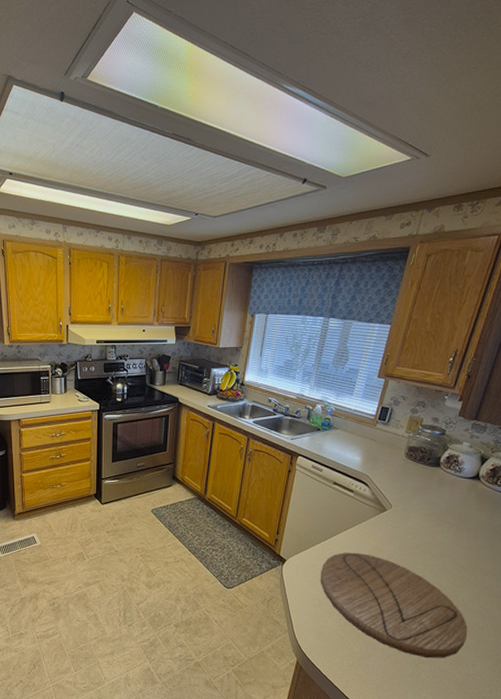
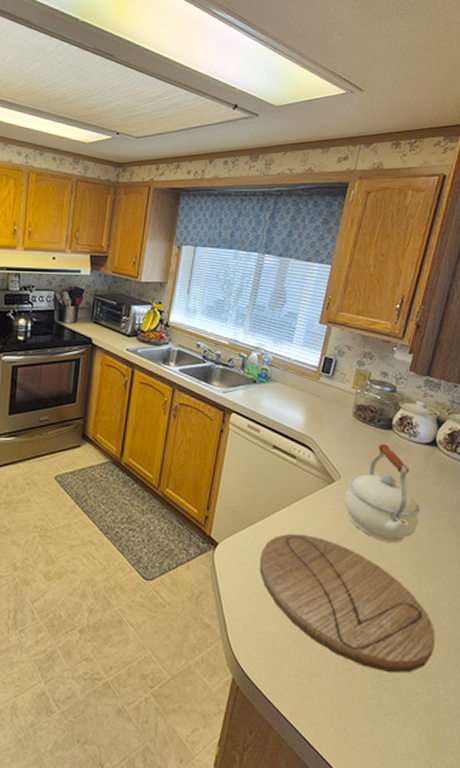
kettle: none [394,478,462,559] -> present [344,443,421,543]

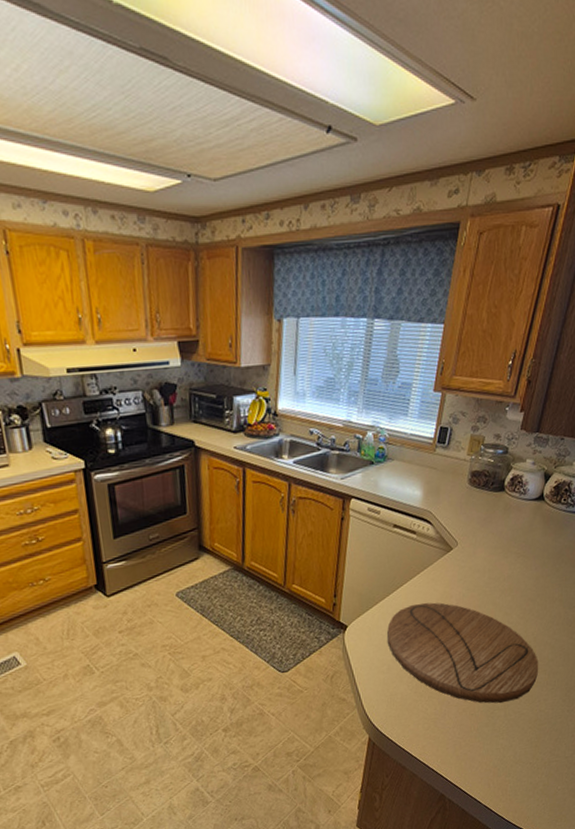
kettle: present [344,443,421,543] -> none [461,505,529,596]

